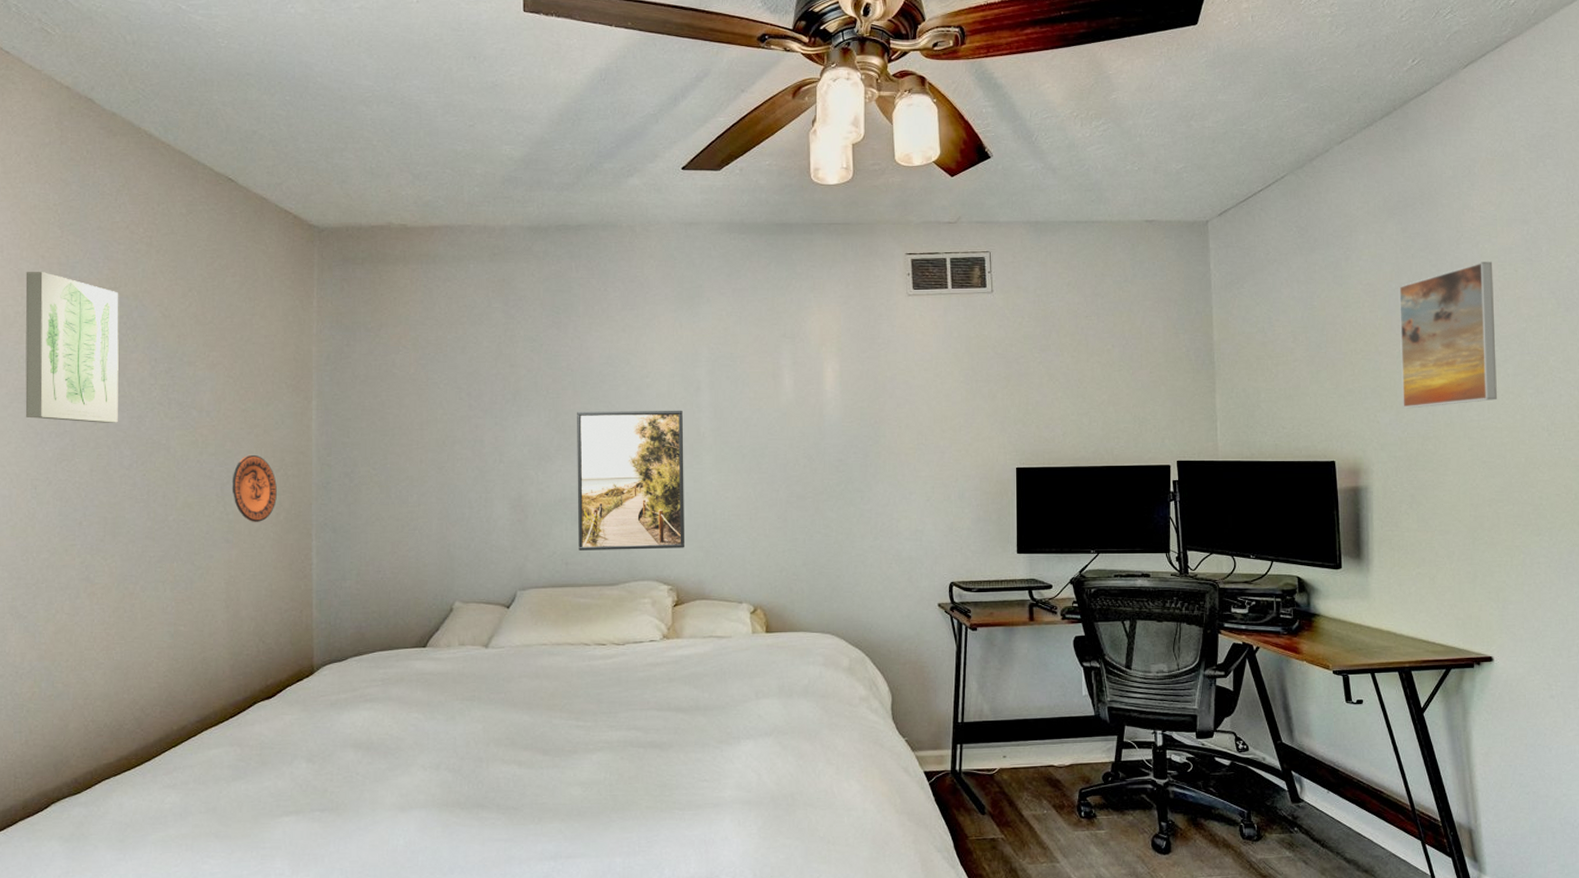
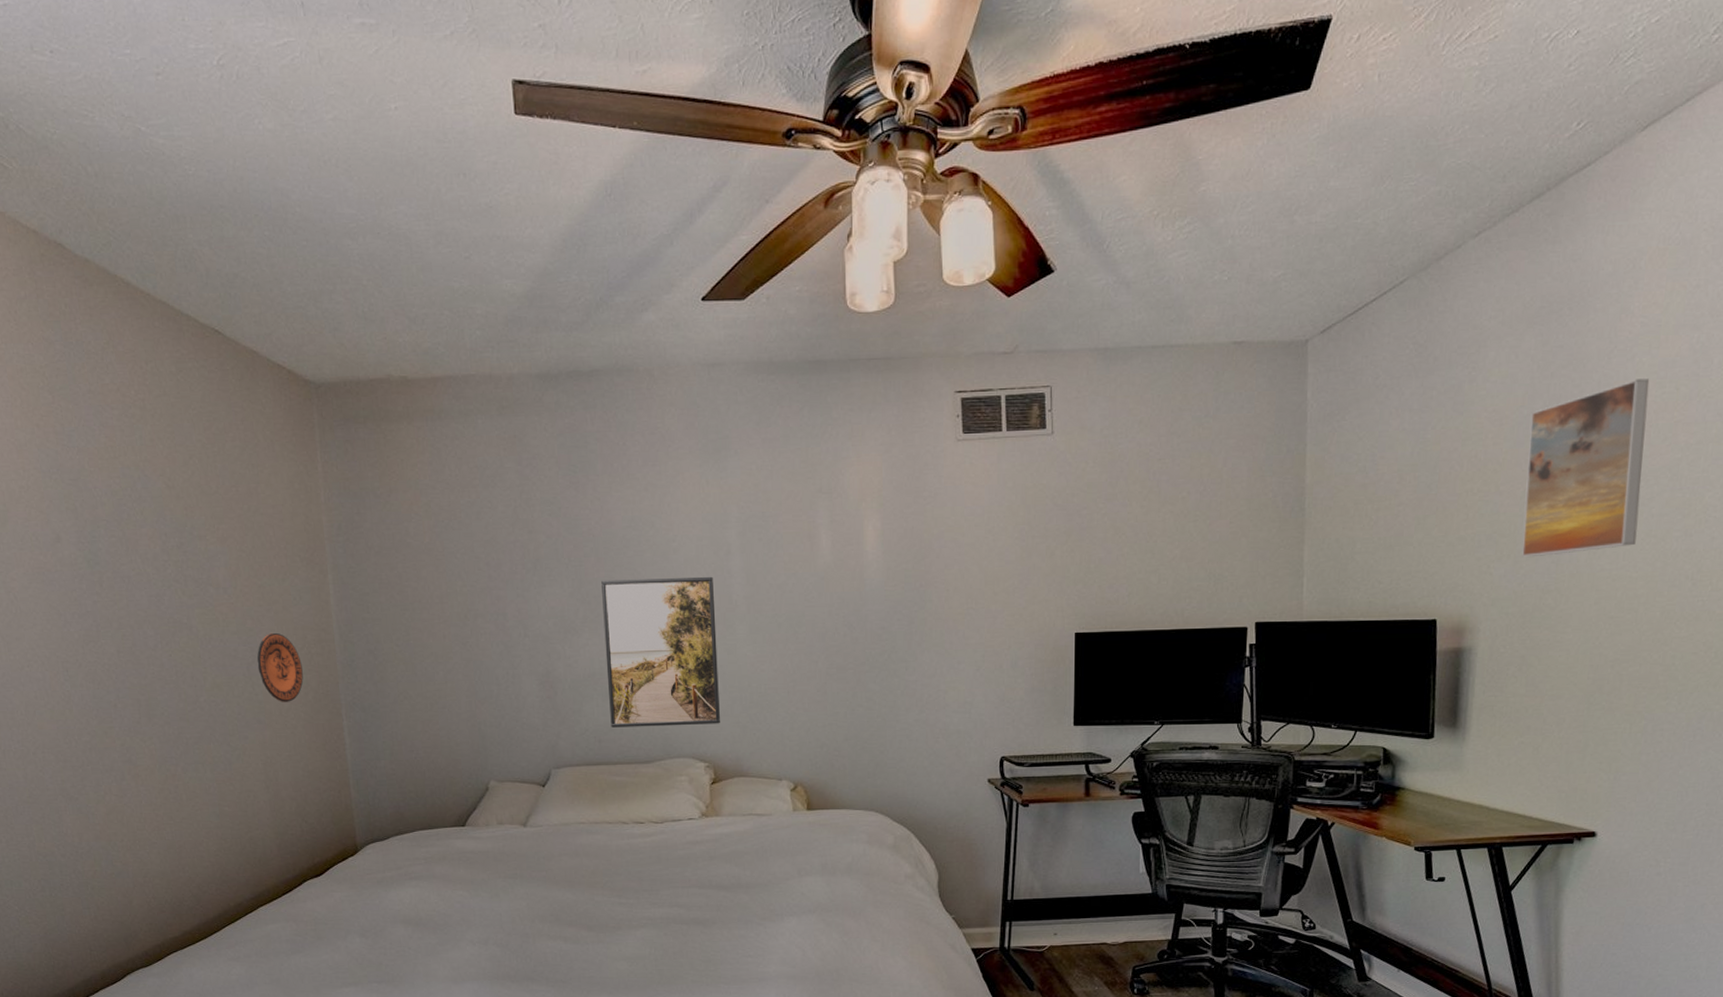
wall art: present [25,272,119,423] -> none [23,442,137,603]

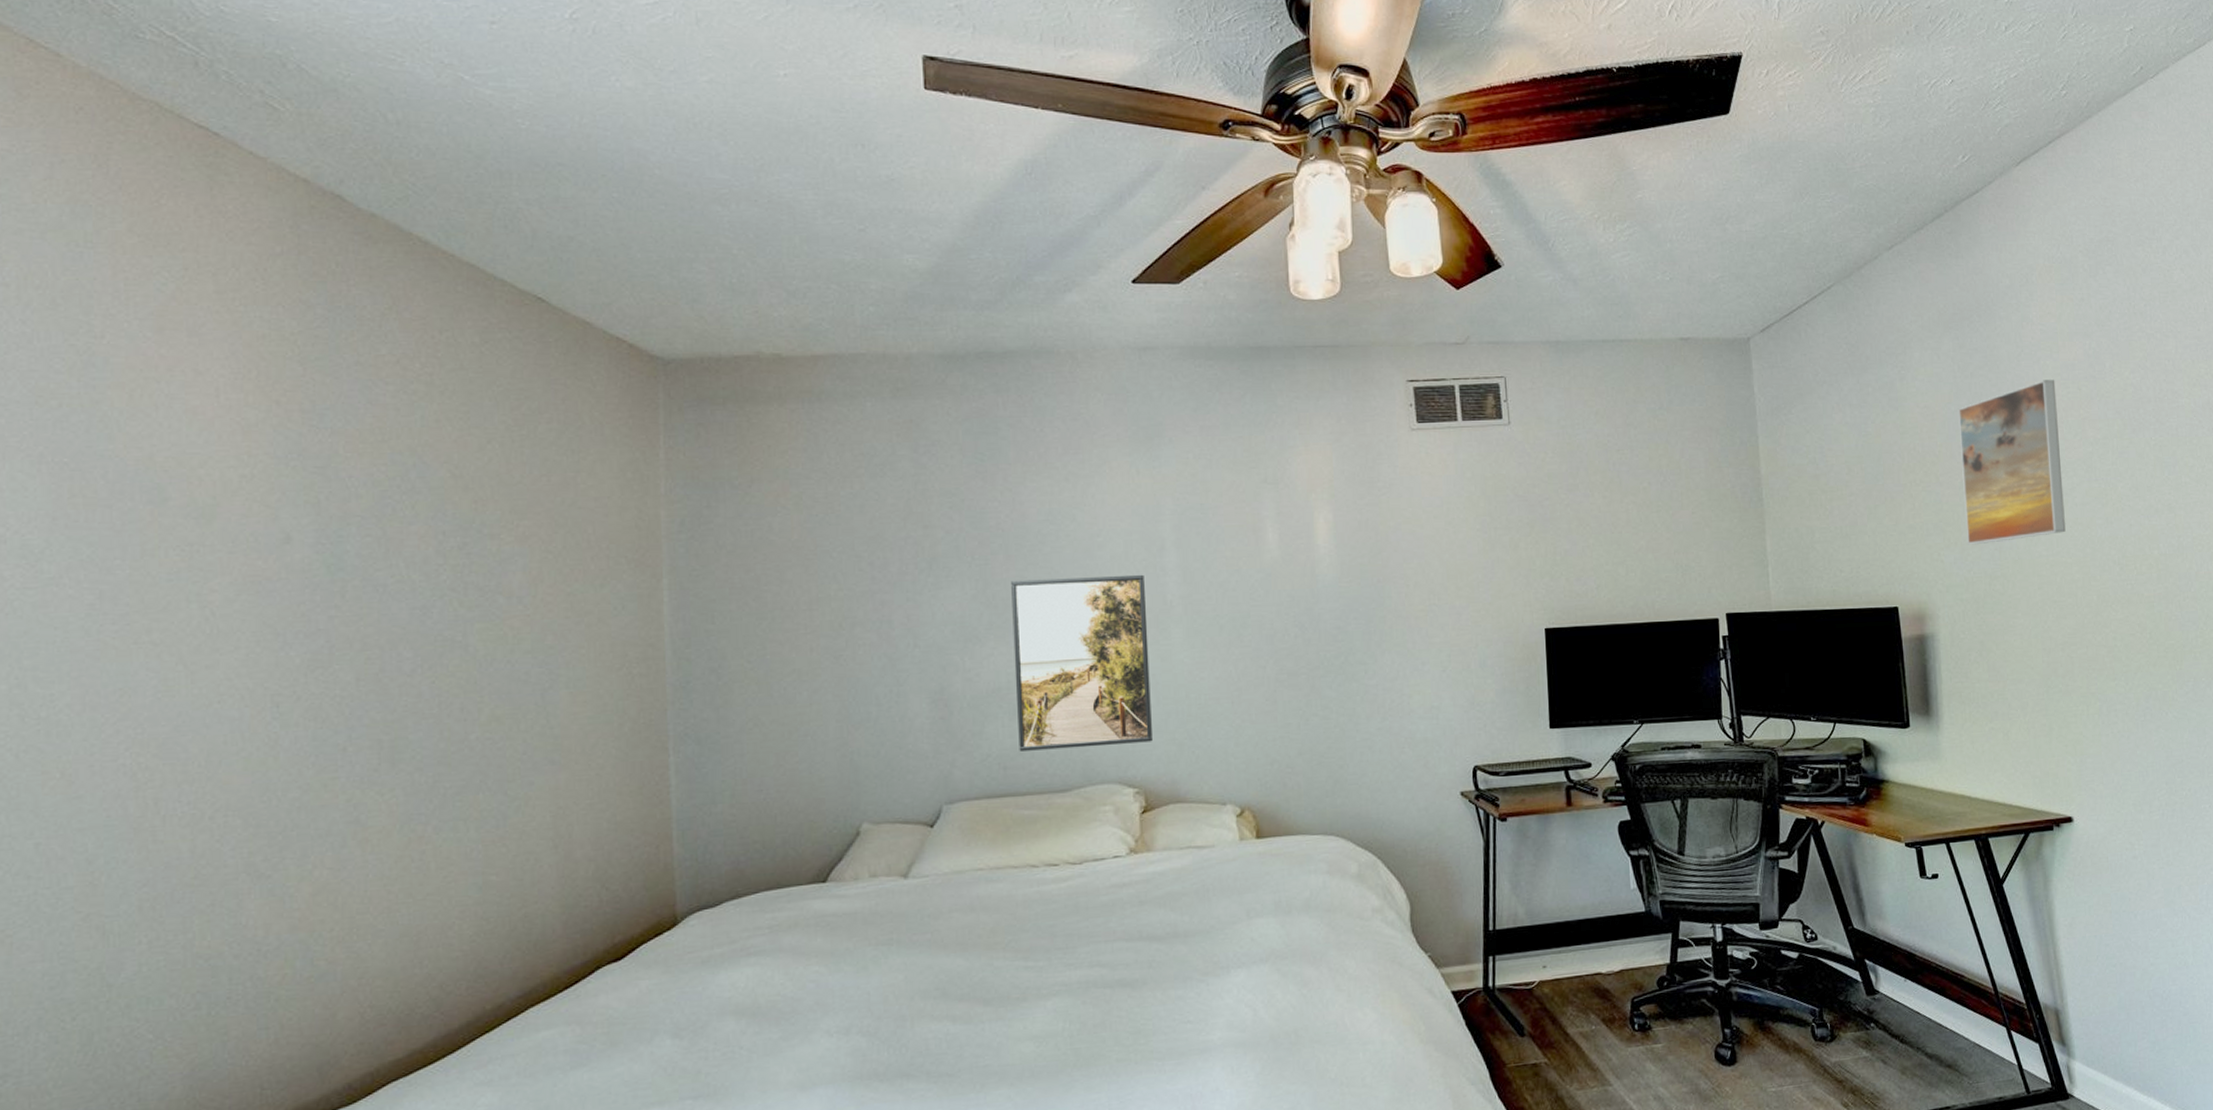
decorative plate: present [257,632,304,702] -> none [556,650,619,737]

